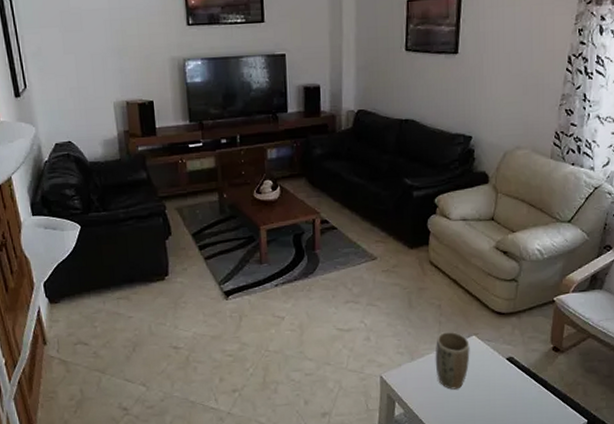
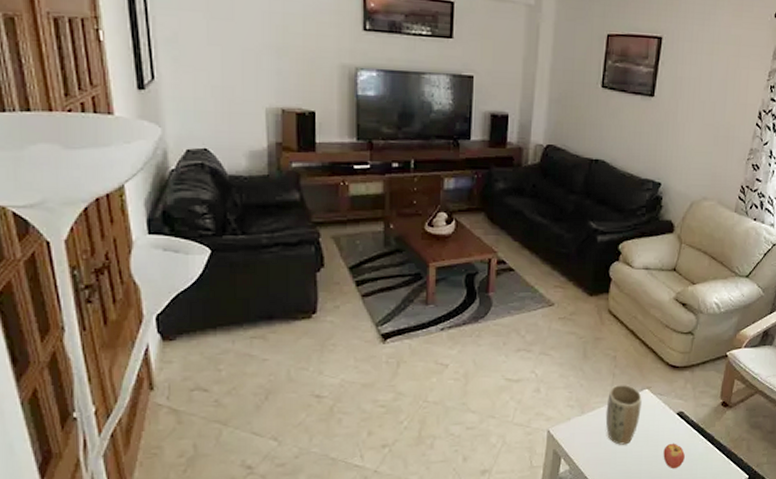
fruit: none [496,387,518,413] -> present [663,443,685,469]

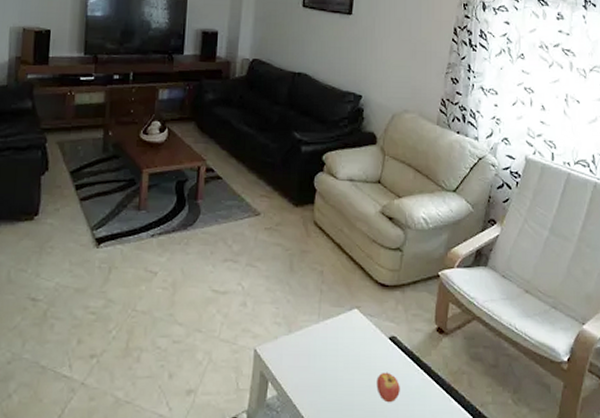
plant pot: present [605,385,642,445] -> none [314,303,351,371]

